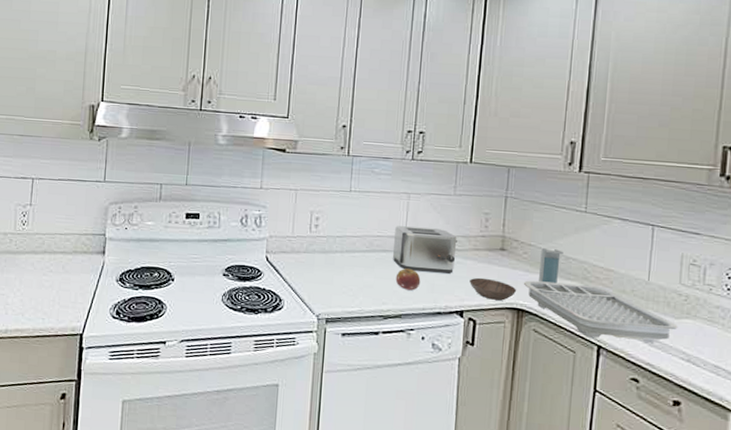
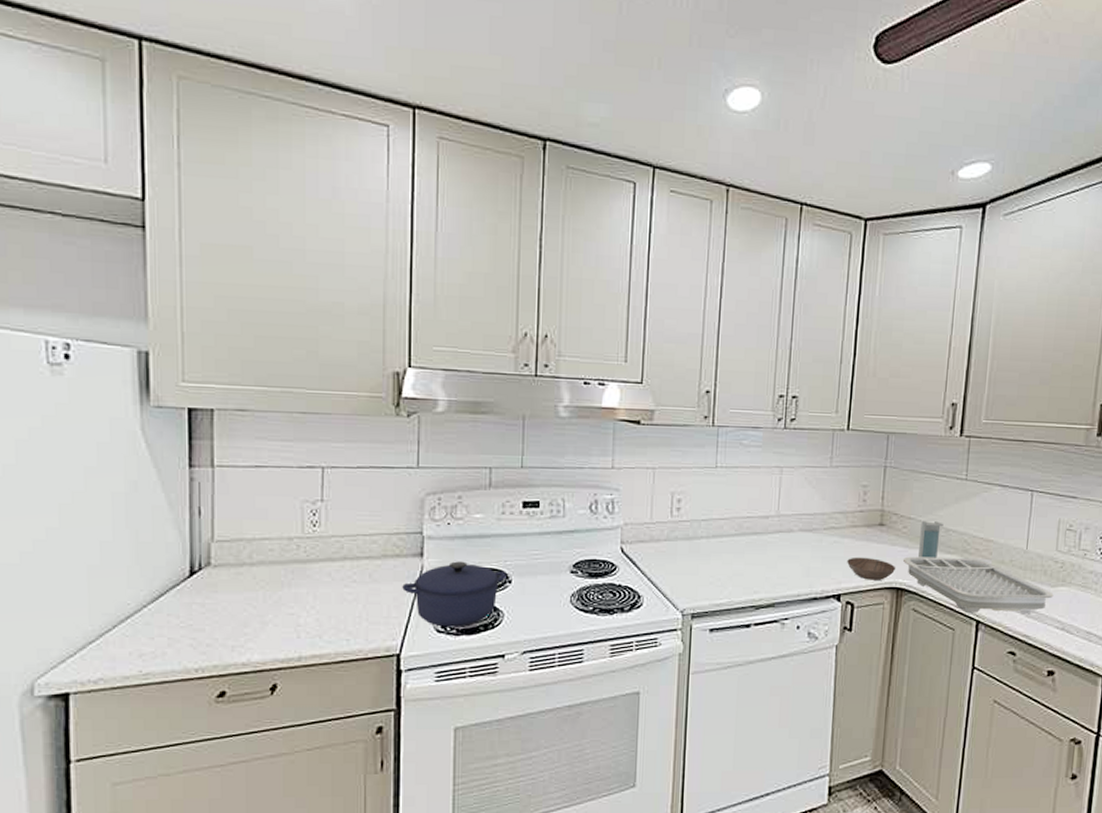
cooking pot: none [87,259,170,315] -> present [402,561,506,627]
toaster: present [392,226,457,275] -> none [764,504,834,556]
fruit: present [395,268,421,291] -> none [767,551,795,576]

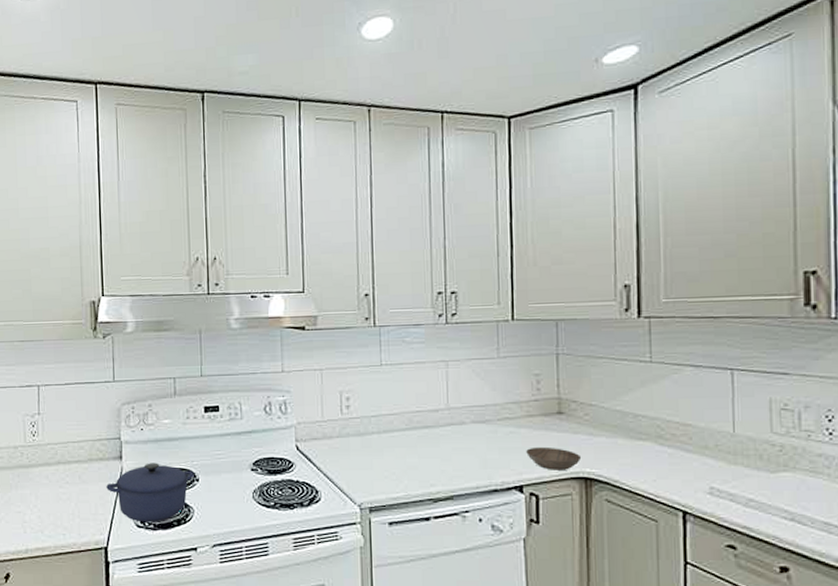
dish rack: present [903,556,1054,613] -> none [589,444,775,503]
soap dispenser: present [918,521,944,558] -> none [604,407,631,446]

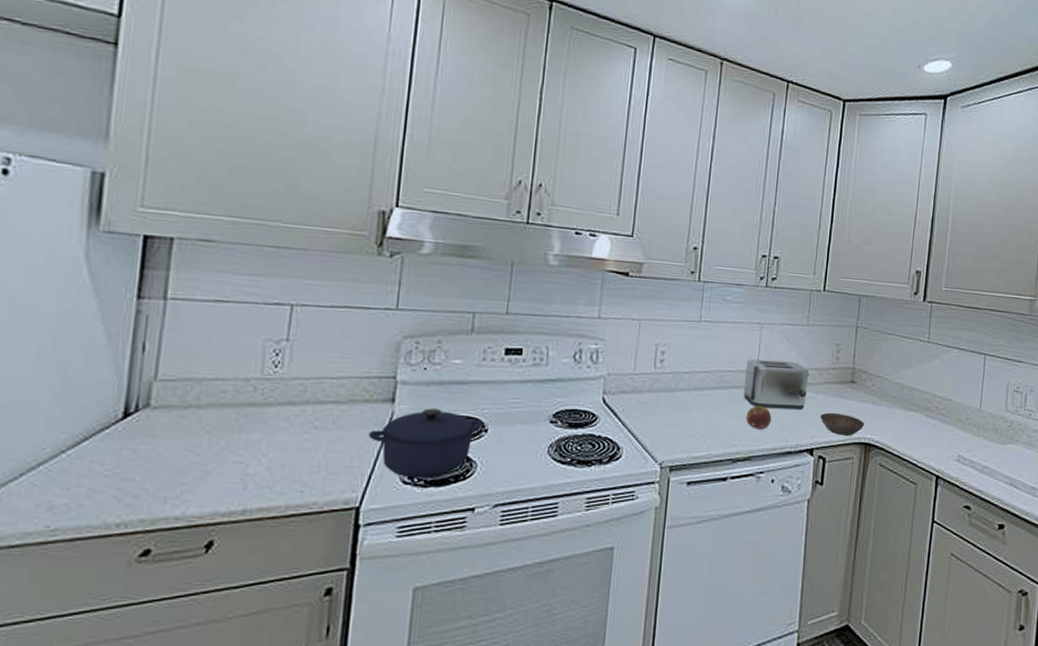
toaster: none [435,397,507,447] -> present [743,359,809,411]
fruit: none [442,443,471,468] -> present [745,405,772,430]

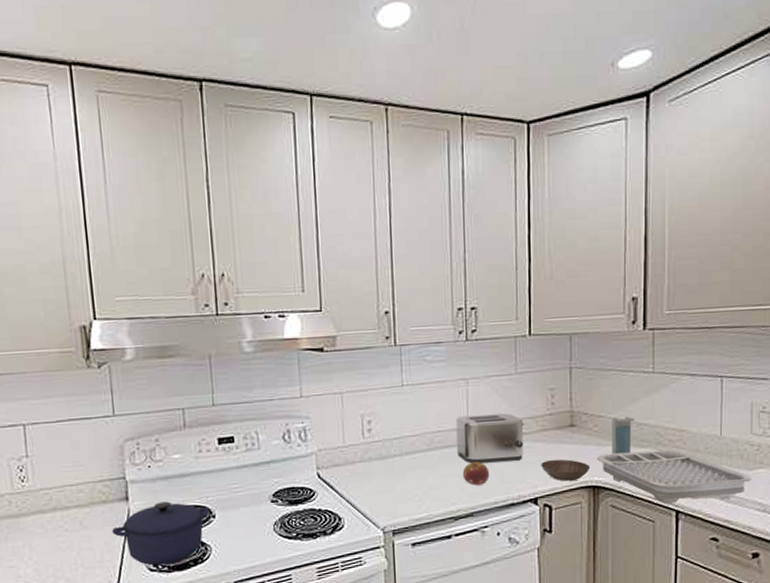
dish rack: none [872,413,1004,469] -> present [597,449,752,504]
soap dispenser: none [885,380,908,415] -> present [612,417,634,455]

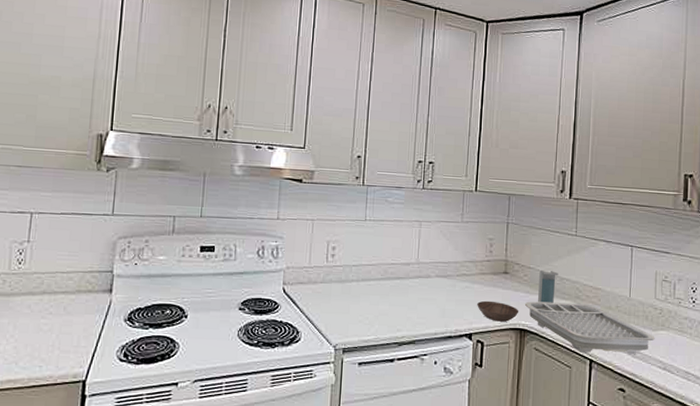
cooking pot: present [112,501,210,566] -> none [92,297,183,357]
toaster: present [456,413,524,464] -> none [406,253,465,299]
fruit: present [462,461,490,486] -> none [409,294,433,316]

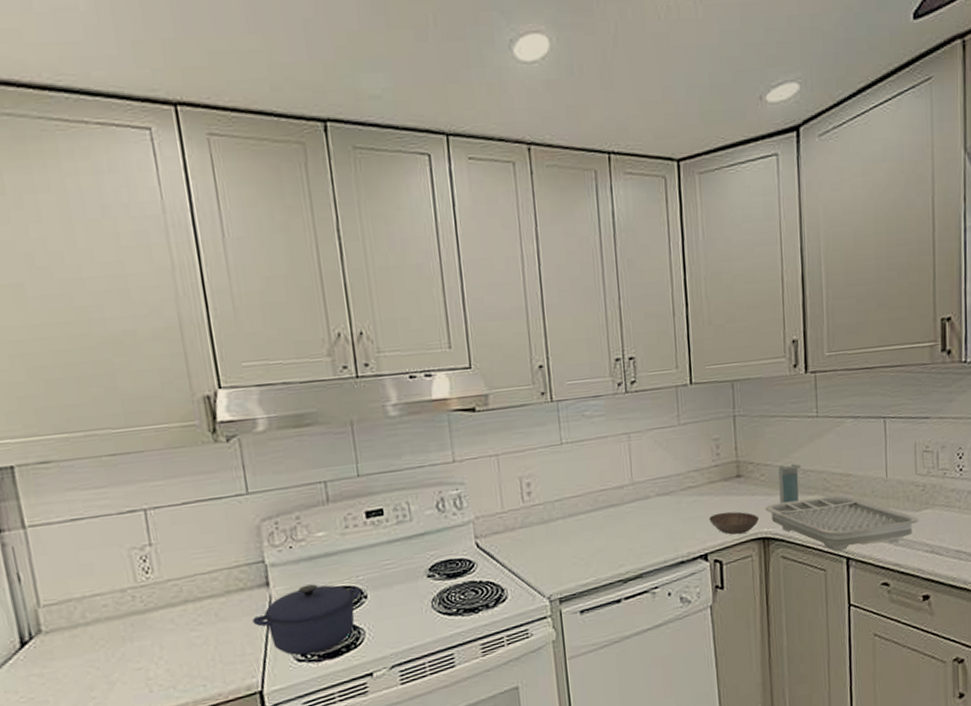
cooking pot: none [92,297,183,357] -> present [252,584,361,656]

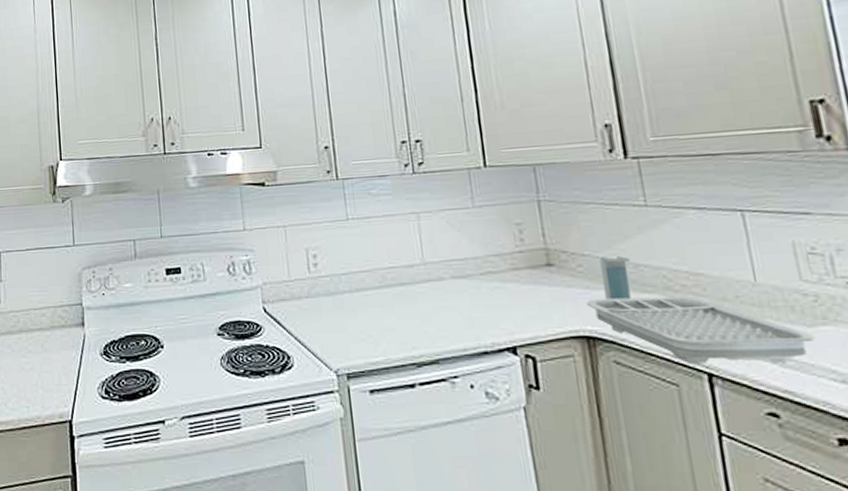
cooking pot: present [252,584,361,656] -> none [69,329,158,393]
bowl: present [709,511,760,535] -> none [515,302,580,329]

